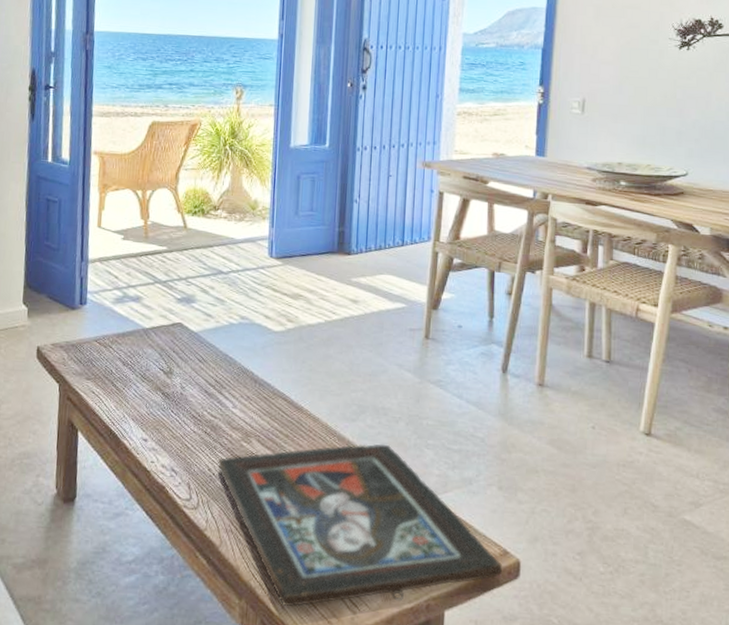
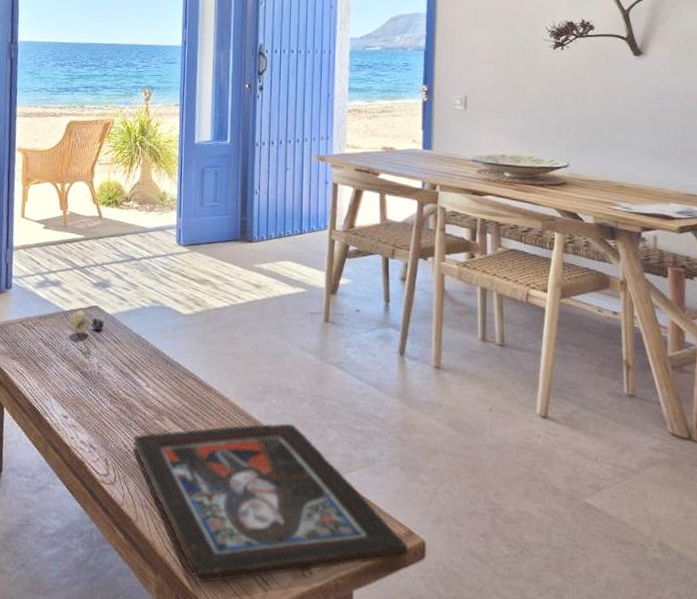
seashell: none [150,327,189,353] -> present [70,310,105,334]

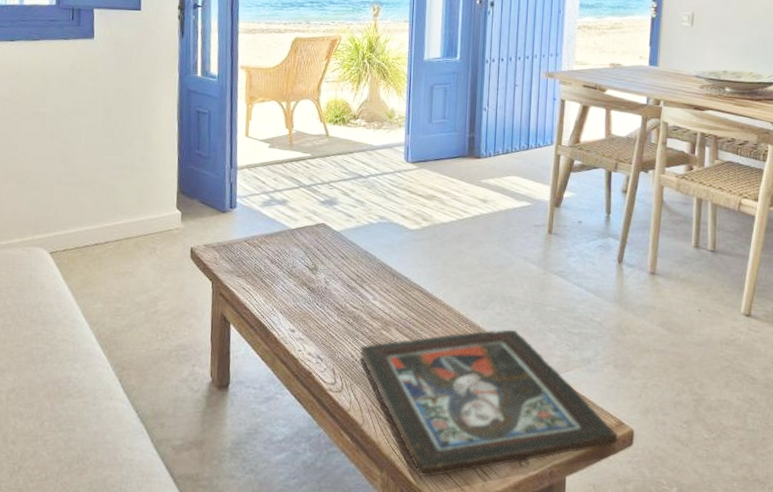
seashell: present [70,310,105,334] -> none [296,228,332,251]

